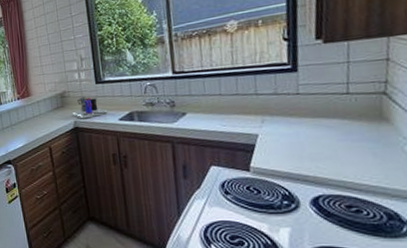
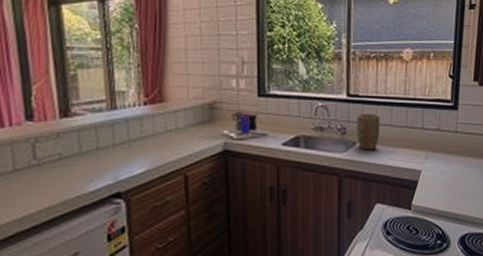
plant pot: none [183,85,209,120] -> present [356,113,381,151]

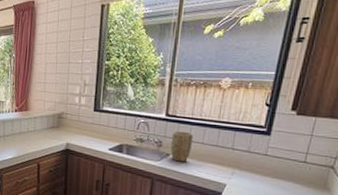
coffee maker: present [221,111,269,140] -> none [65,121,100,143]

